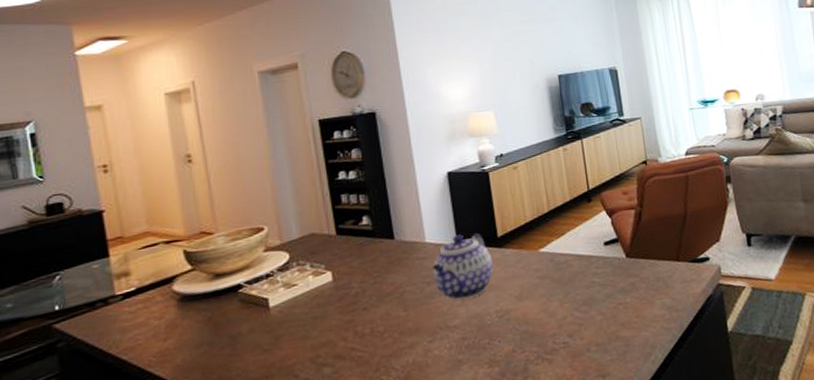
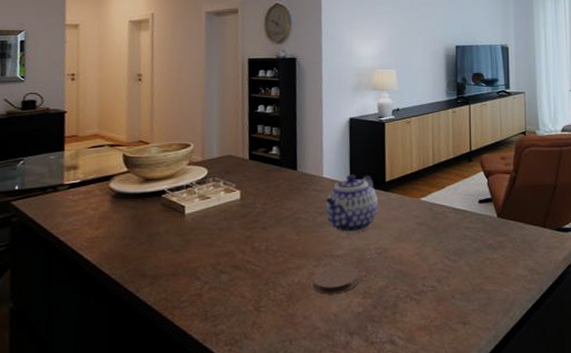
coaster: none [429,335,481,371] -> present [312,265,359,294]

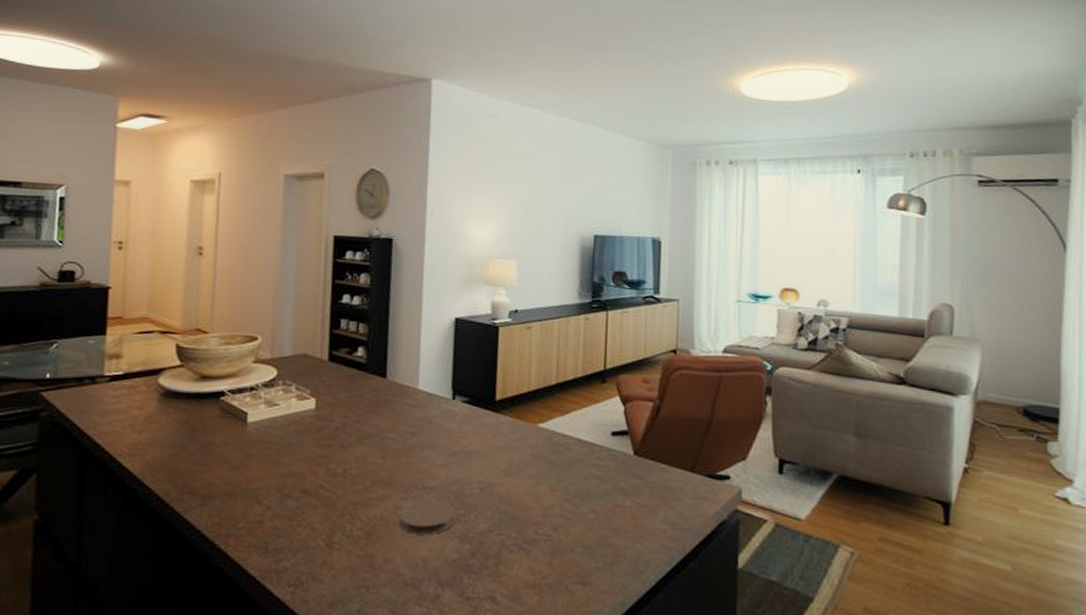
teapot: present [325,174,379,233] -> none [419,388,486,461]

